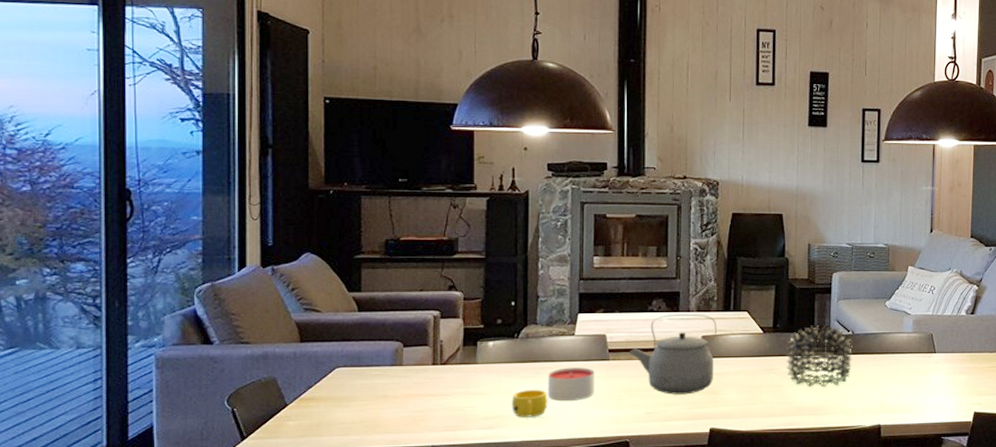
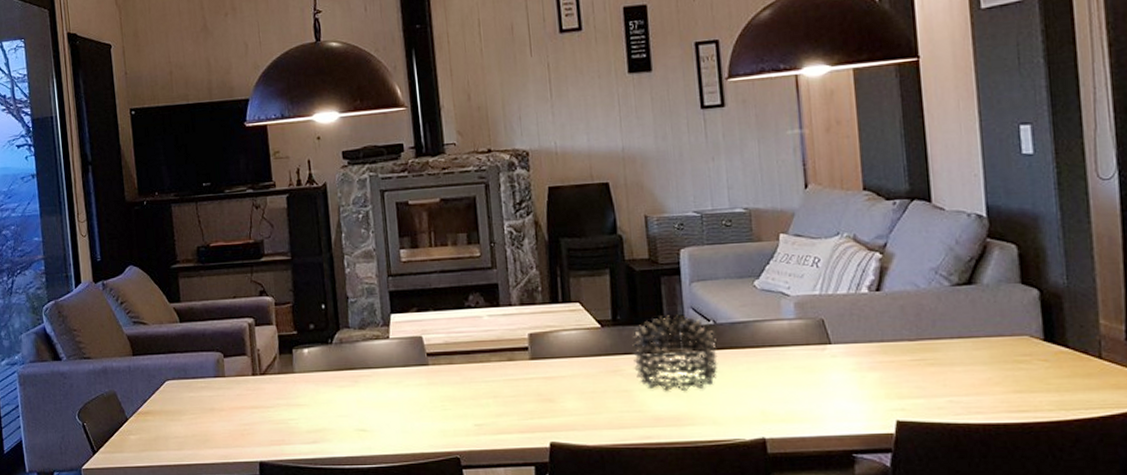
cup: present [511,389,548,417] -> none [332,399,370,431]
candle: present [548,367,594,401] -> none [366,374,417,412]
tea kettle: present [629,314,717,395] -> none [449,308,548,403]

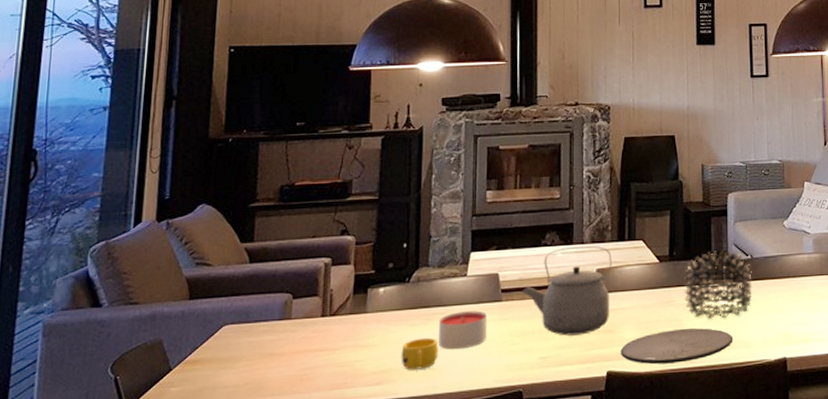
cup: none [332,399,370,431] -> present [401,337,439,370]
candle: none [366,374,417,412] -> present [439,310,487,349]
tea kettle: none [449,308,548,403] -> present [522,245,611,336]
plate: none [563,401,697,438] -> present [620,328,733,365]

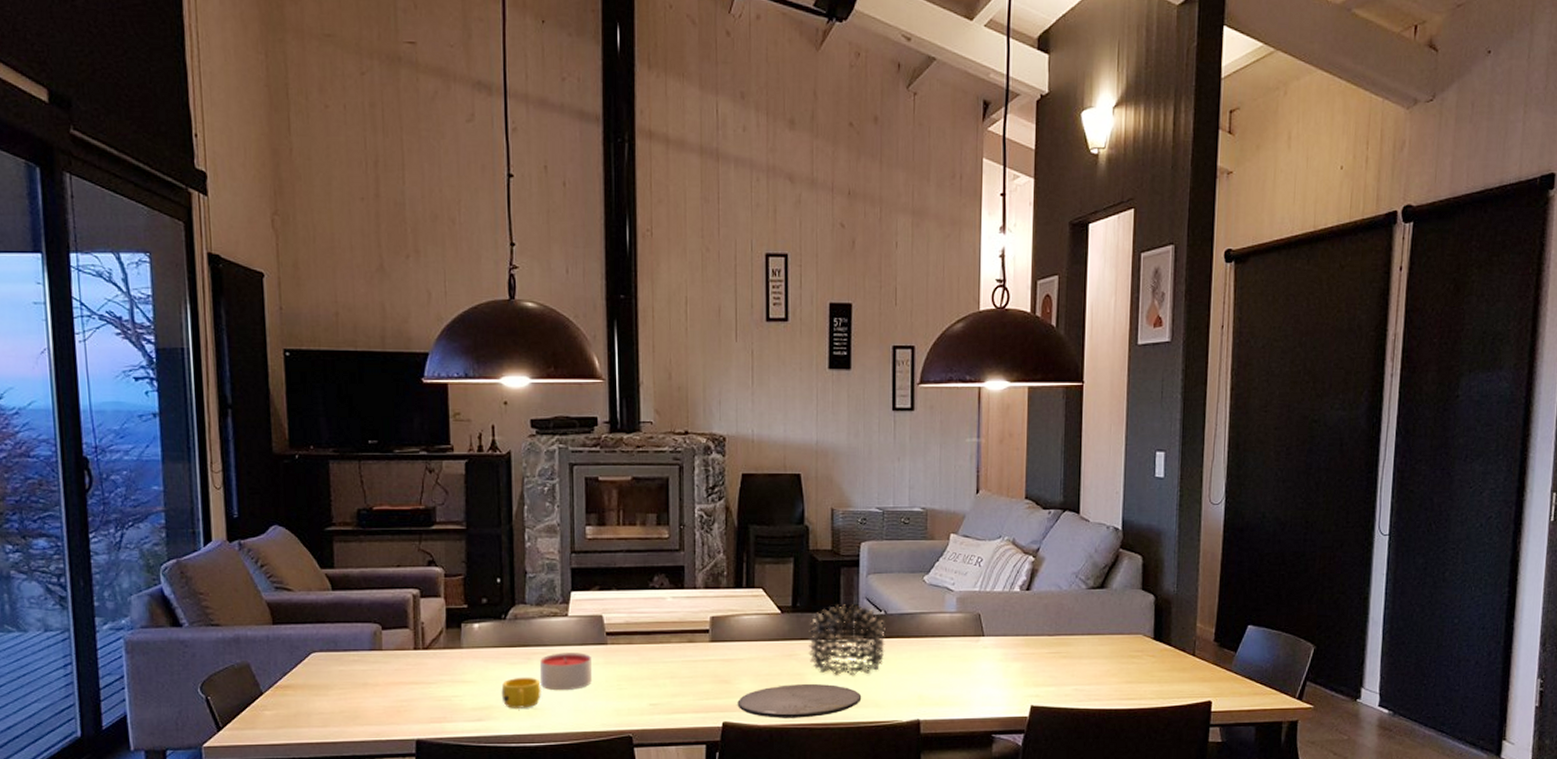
tea kettle: present [522,245,611,336] -> none [629,591,727,684]

